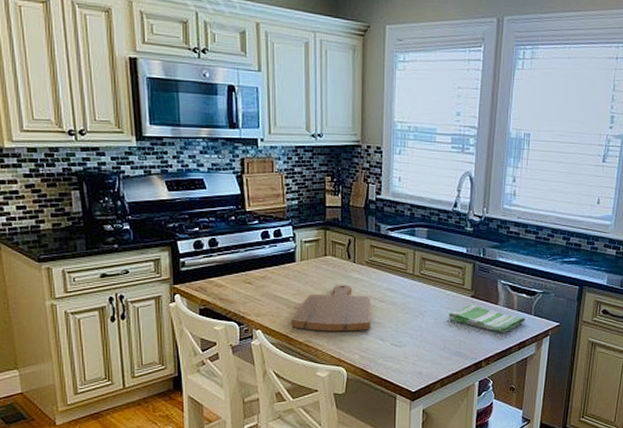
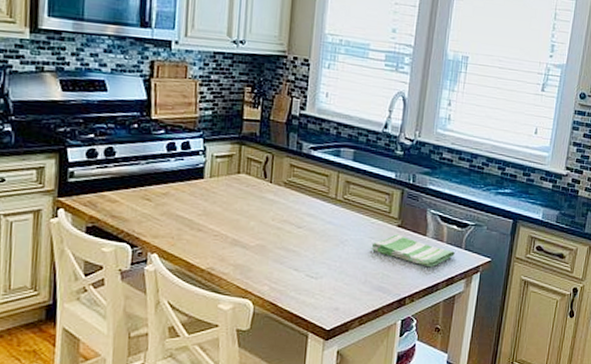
cutting board: present [291,285,371,332] -> none [193,206,286,259]

